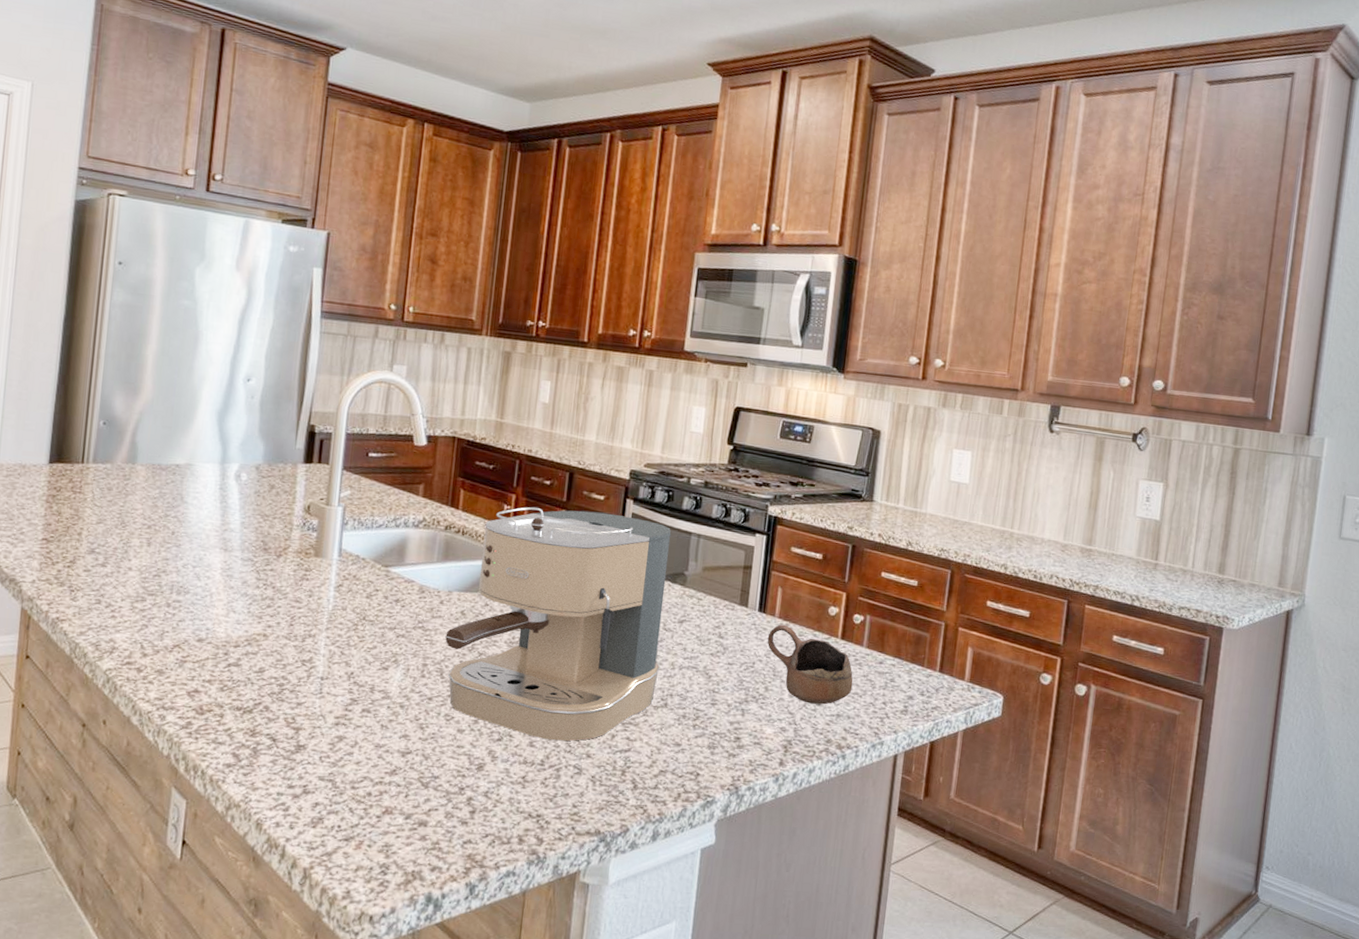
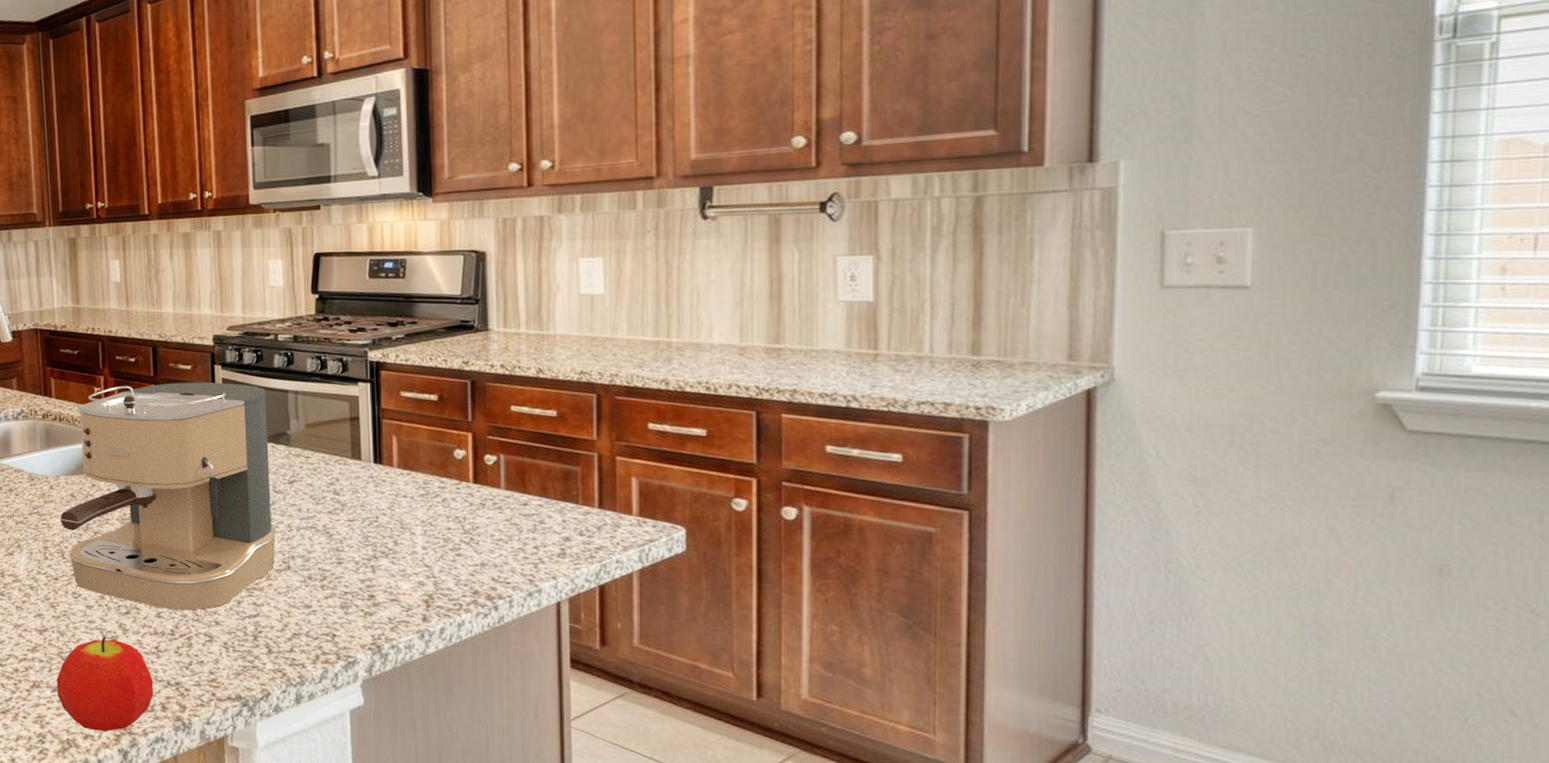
fruit: none [410,763,515,864] -> present [56,637,154,732]
cup: present [767,624,853,705] -> none [388,474,495,554]

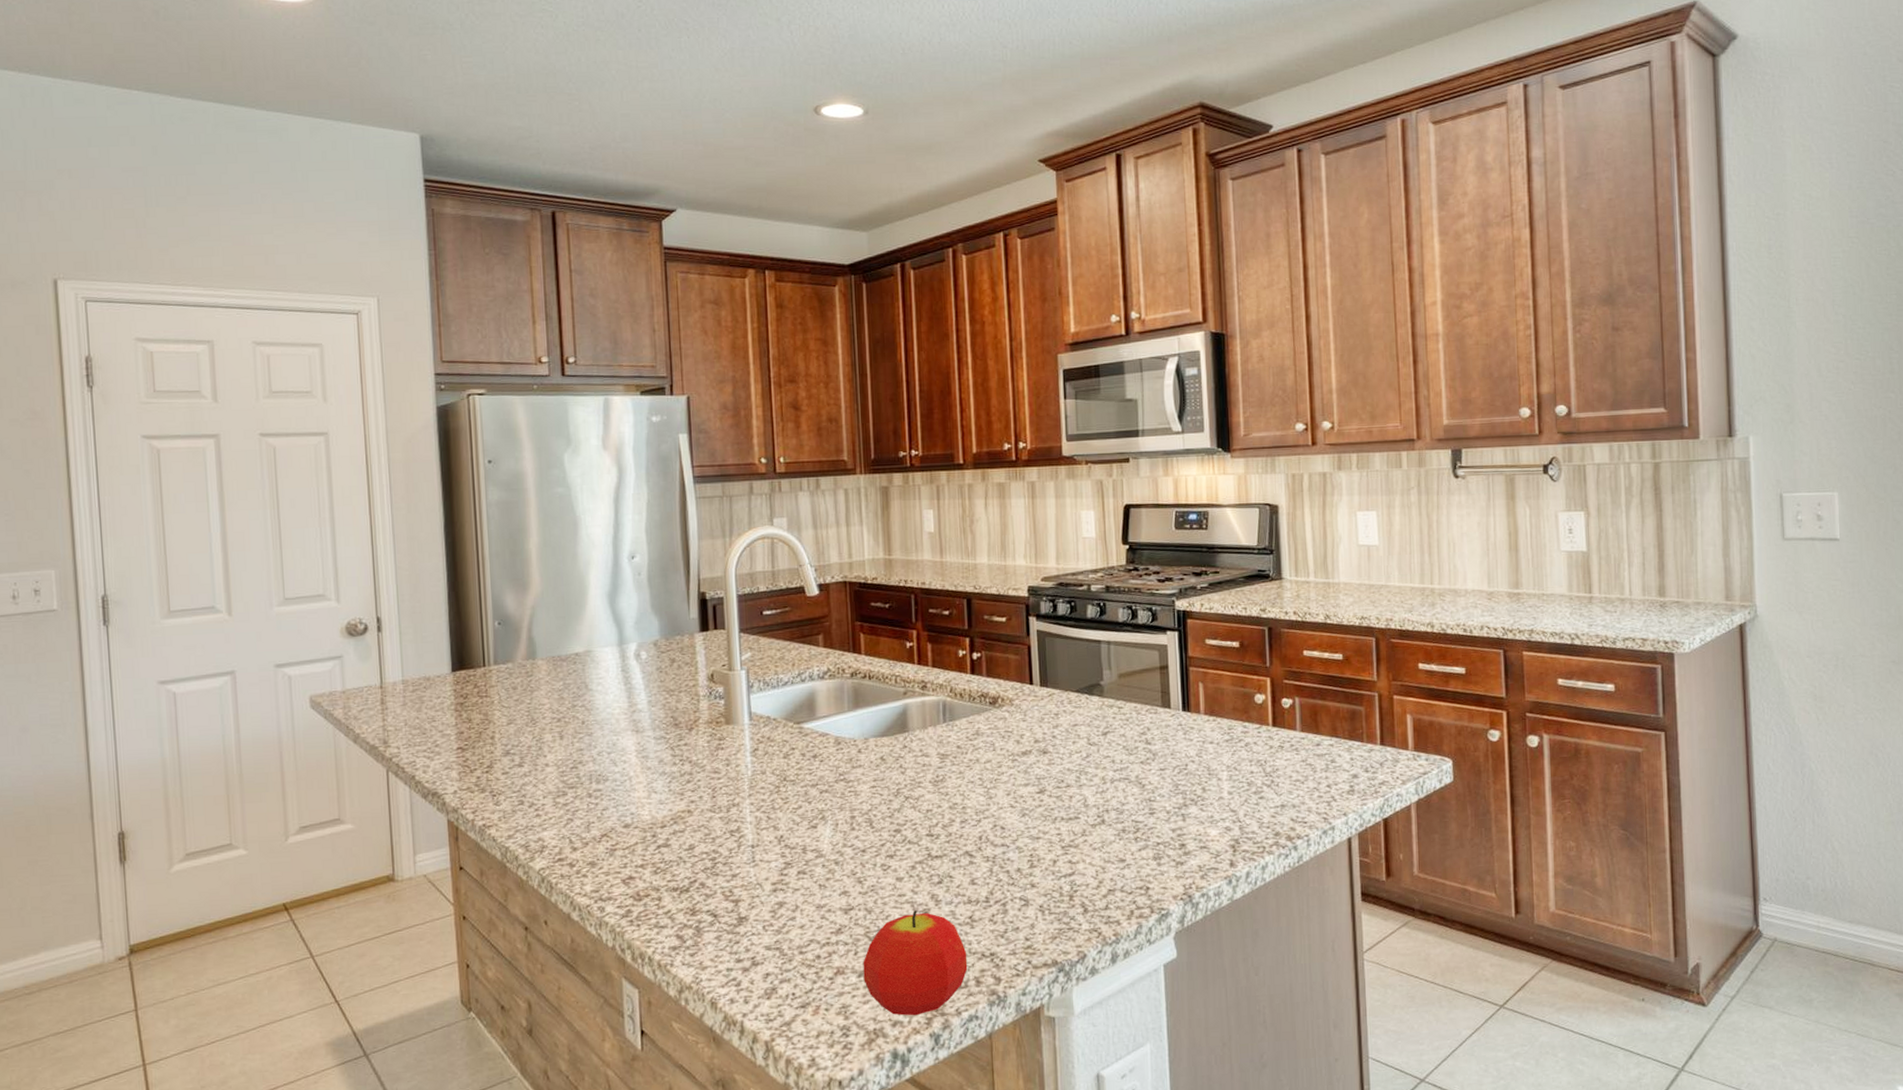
coffee maker: present [60,382,277,611] -> none [869,634,1091,875]

